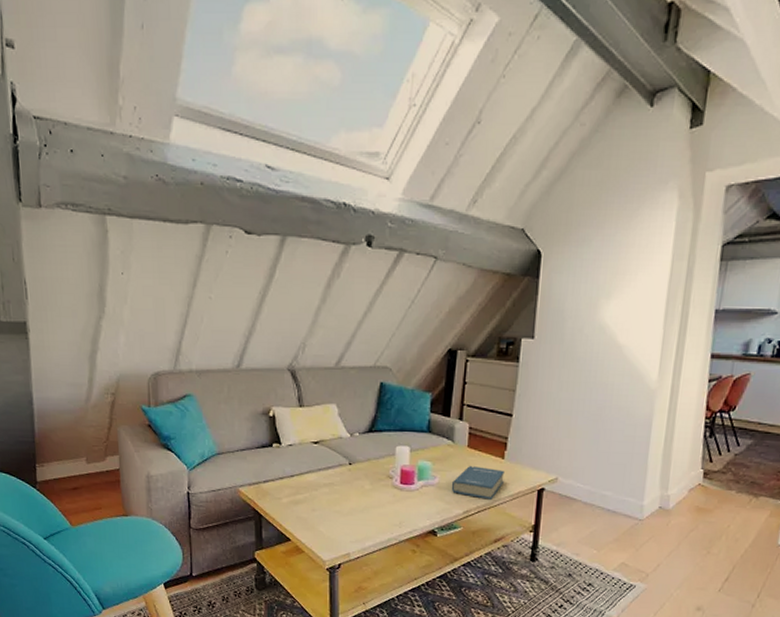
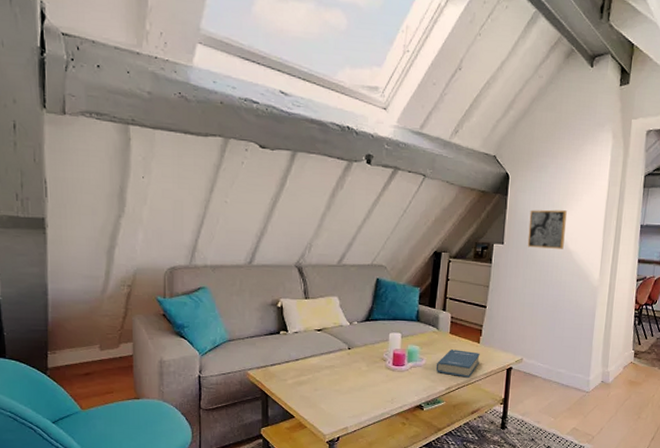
wall art: none [564,294,616,343] -> present [527,209,567,249]

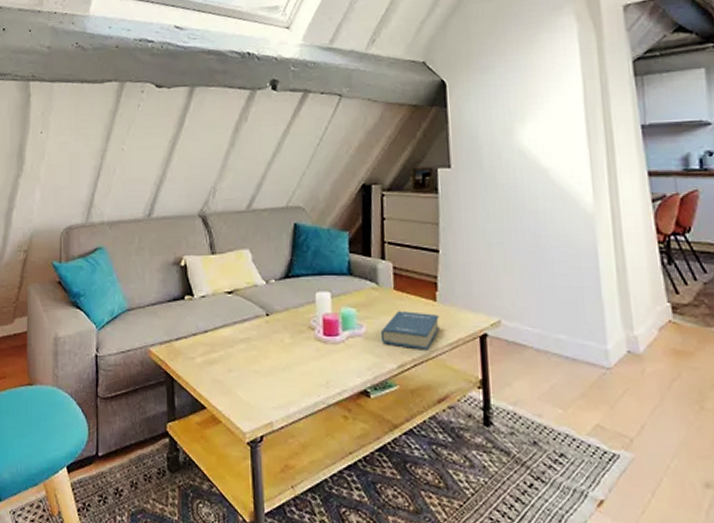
wall art: present [527,209,567,249] -> none [480,117,534,169]

